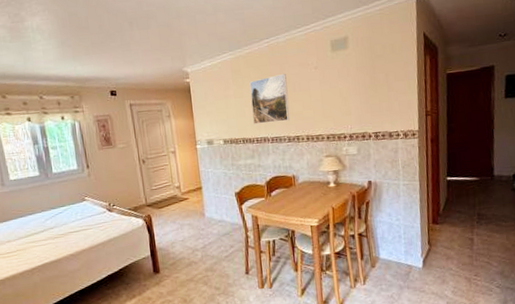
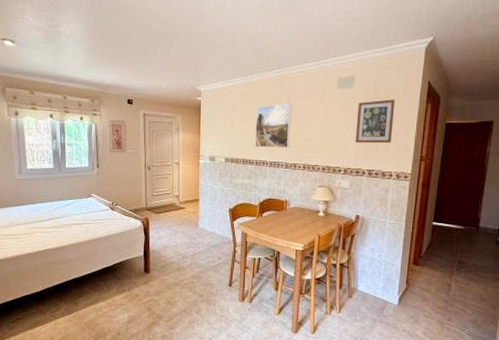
picture frame: none [355,56,394,106] -> present [355,99,395,144]

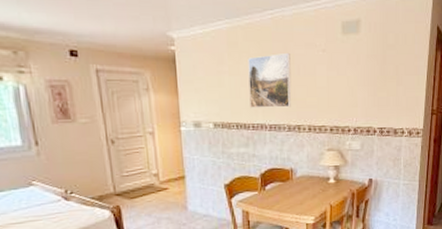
picture frame: present [355,99,395,144] -> none [364,47,404,98]

